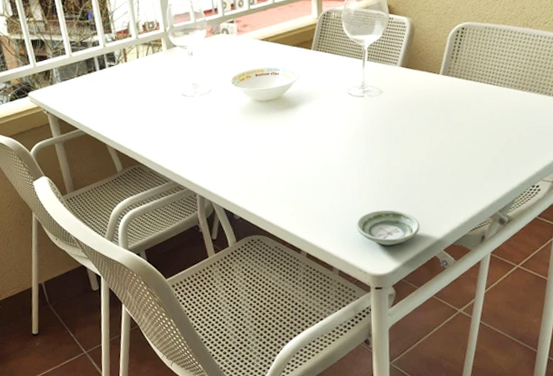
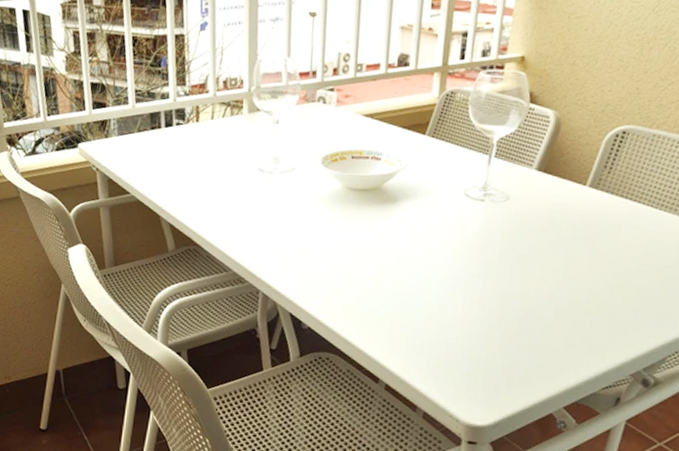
saucer: present [356,210,420,245] -> none [452,344,536,391]

